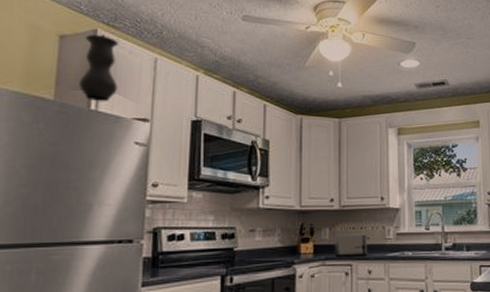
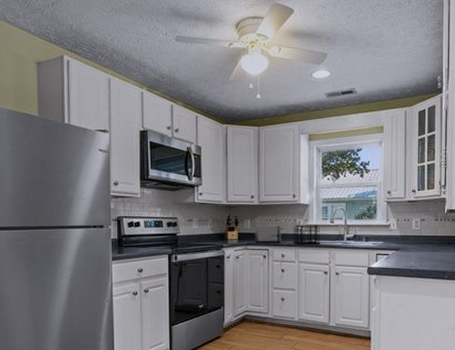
vase: present [79,35,118,102] -> none [55,60,83,117]
dish rack: none [381,232,415,258] -> present [293,225,321,245]

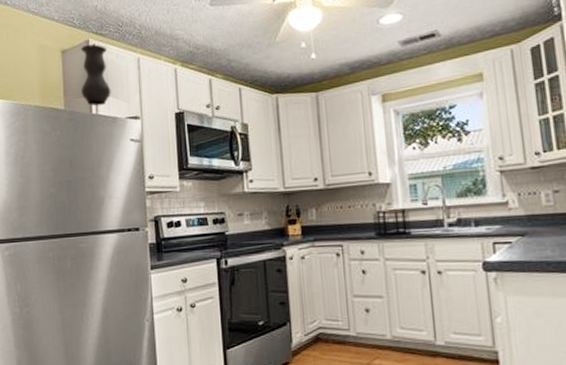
vase: none [55,60,83,117] -> present [80,44,111,107]
toaster: present [254,225,284,244] -> none [321,212,360,239]

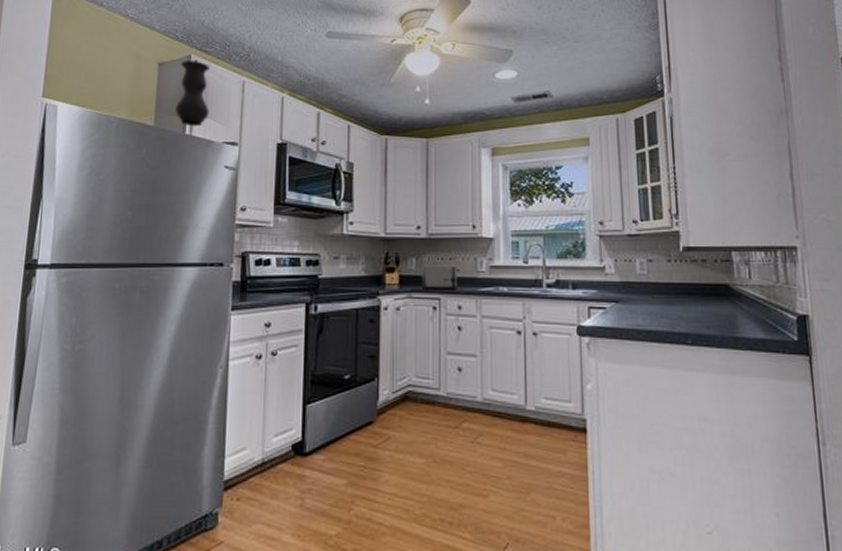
toaster: none [321,212,360,239] -> present [421,265,461,292]
dish rack: present [372,209,412,238] -> none [472,265,511,294]

